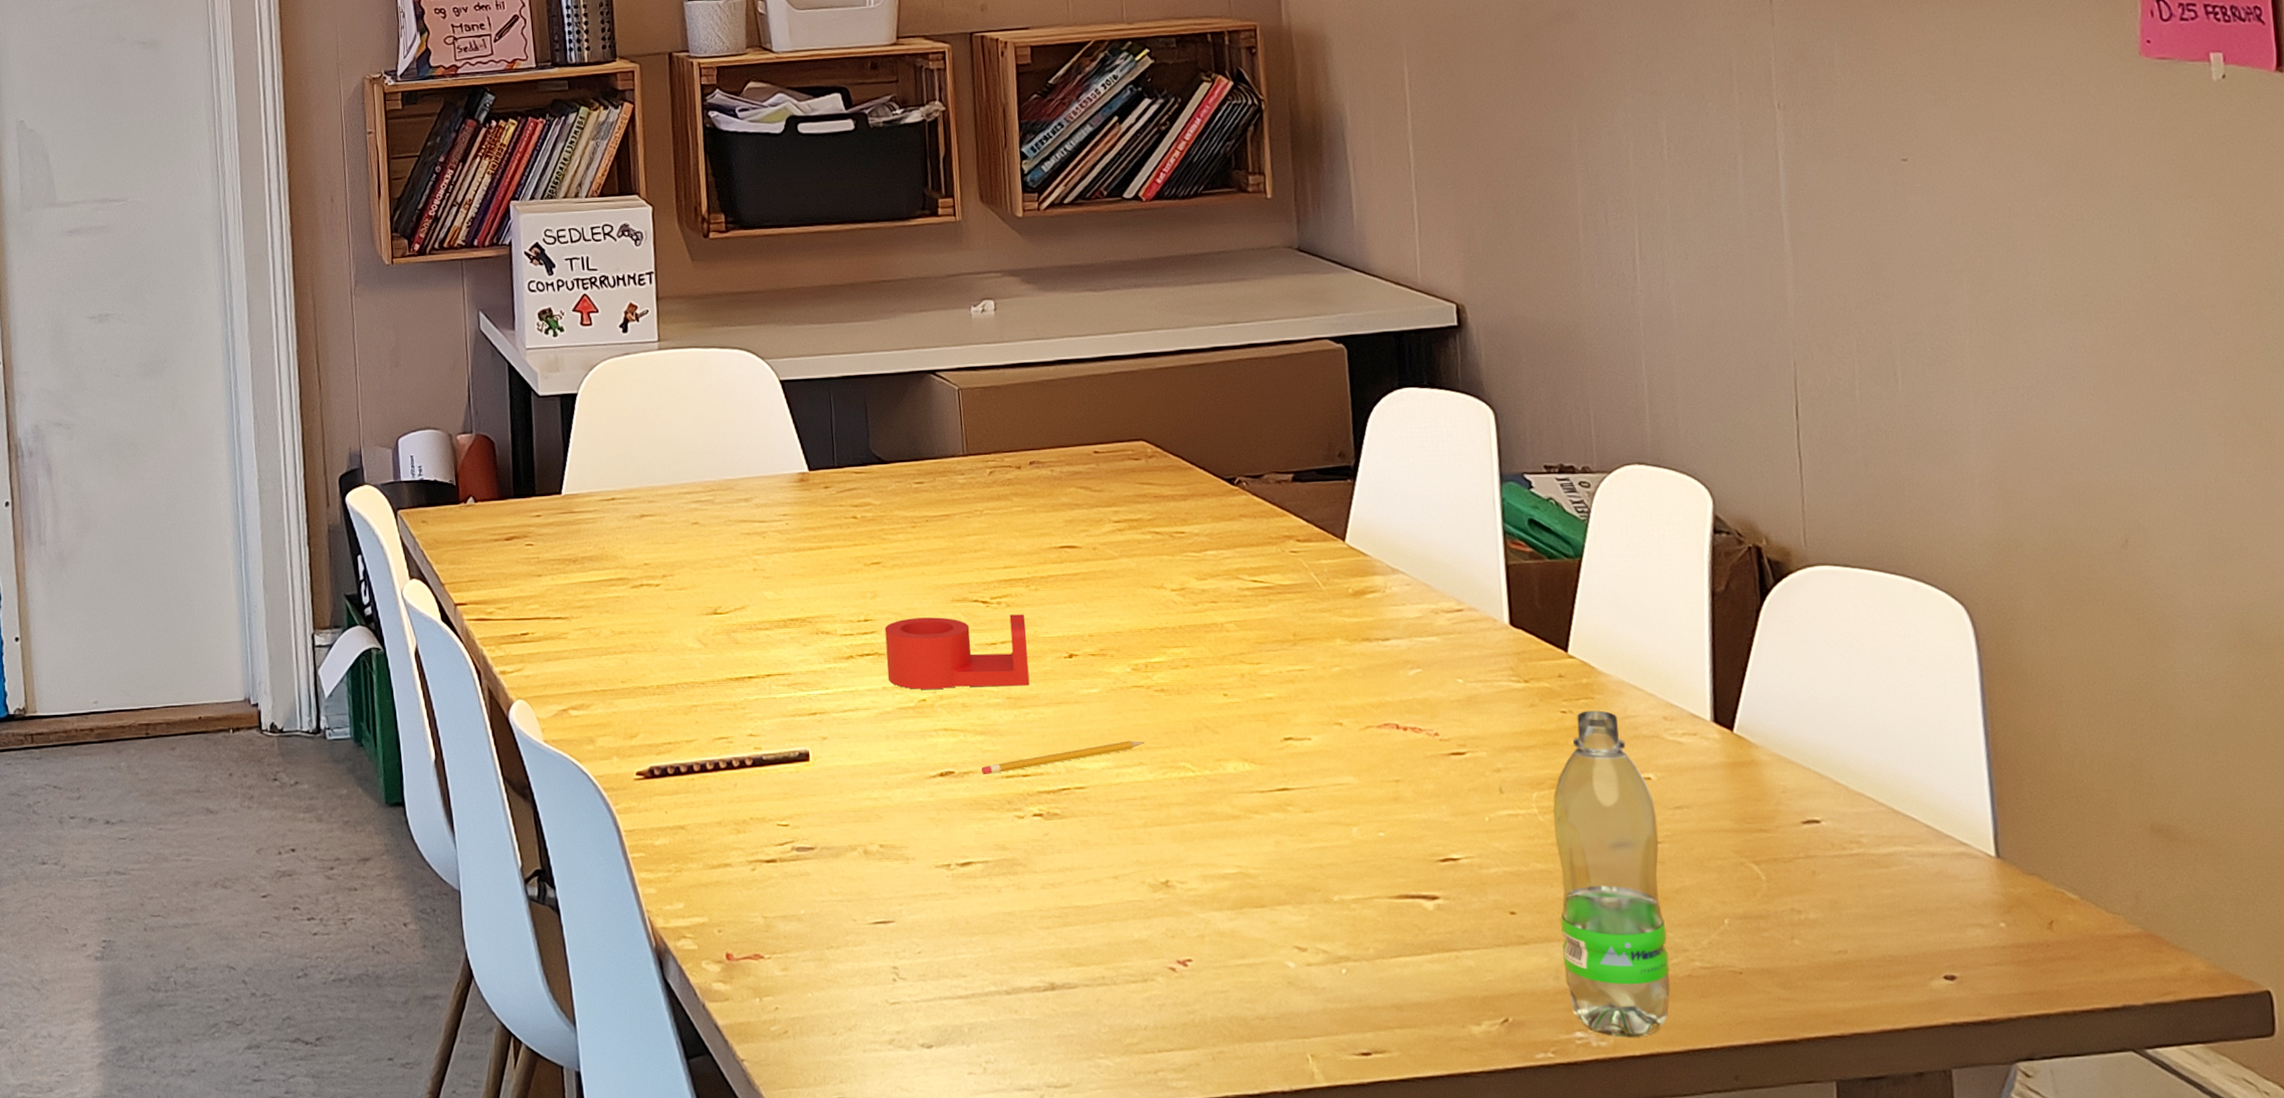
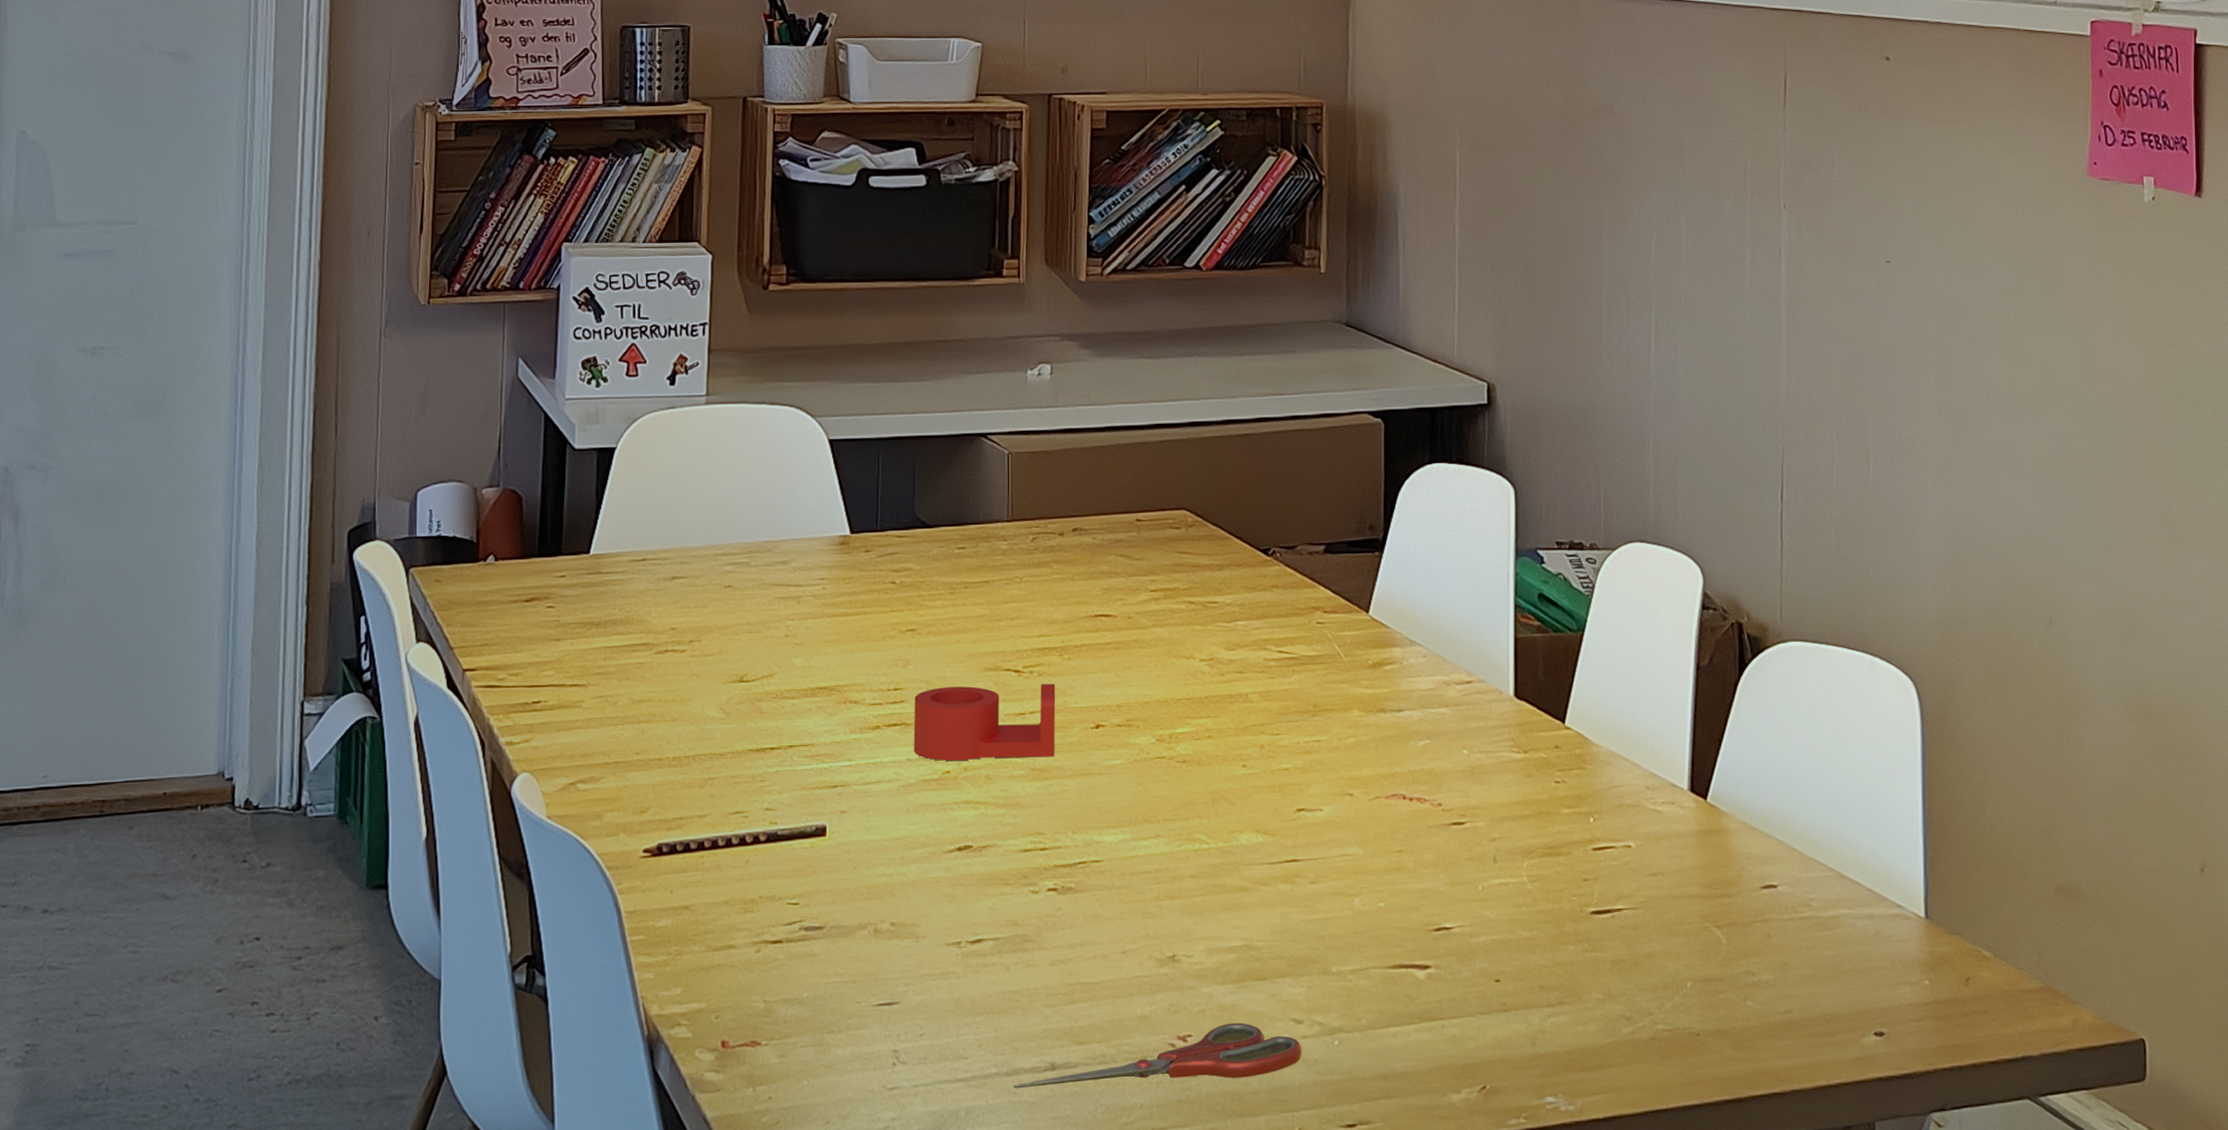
pencil: present [981,741,1145,775] -> none [999,812,1163,849]
scissors: none [1014,948,1309,1007] -> present [1014,1022,1302,1089]
bottle: present [1552,710,1670,1037] -> none [1540,780,1635,1101]

